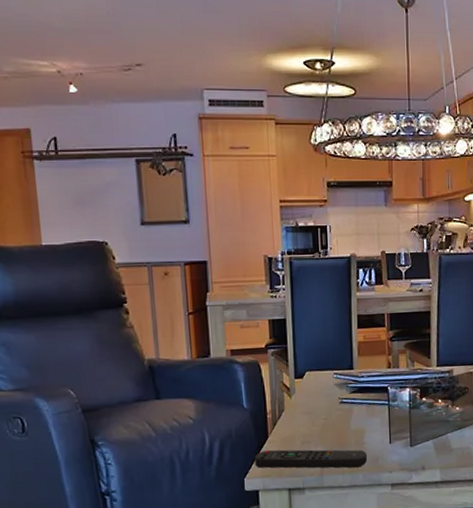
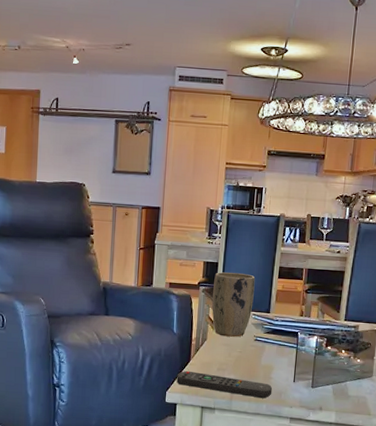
plant pot: none [283,327,333,404] -> present [212,272,255,337]

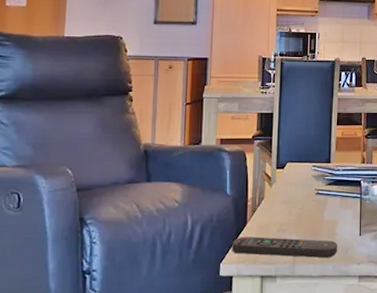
plant pot: present [212,272,255,337] -> none [268,122,313,193]

